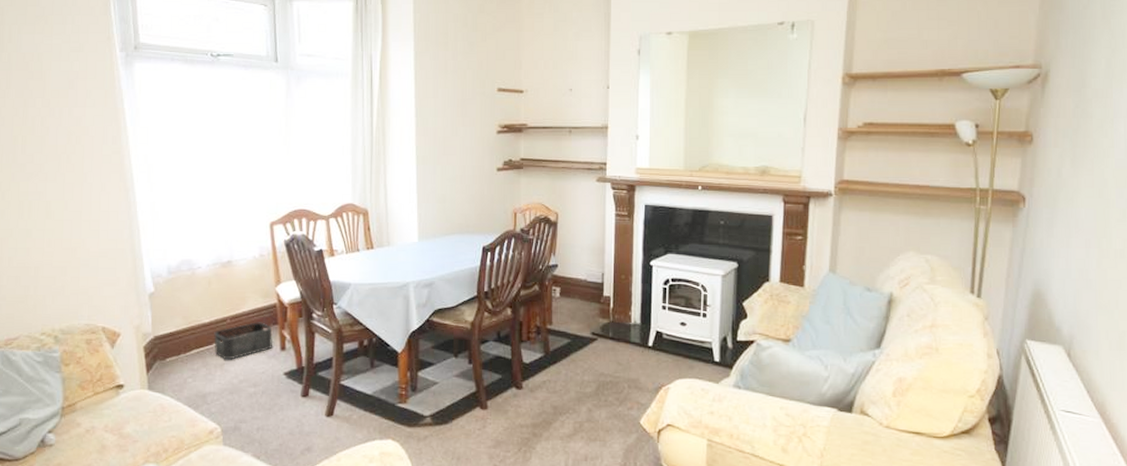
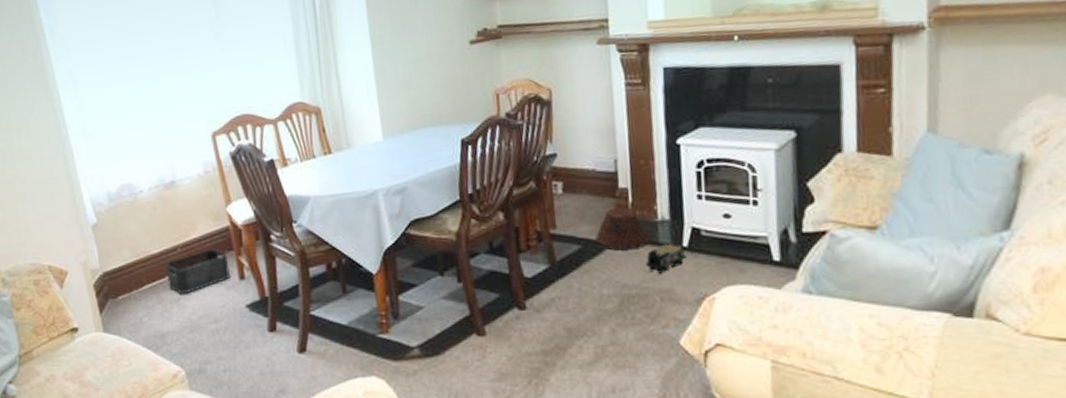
woven basket: none [581,311,624,346] -> present [594,207,650,251]
toy train: none [618,343,652,366] -> present [644,243,688,274]

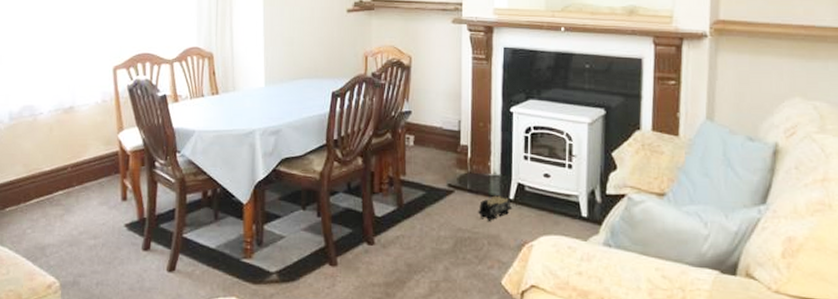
storage bin: present [165,249,230,294] -> none [54,170,114,210]
woven basket: present [594,207,650,251] -> none [437,161,483,199]

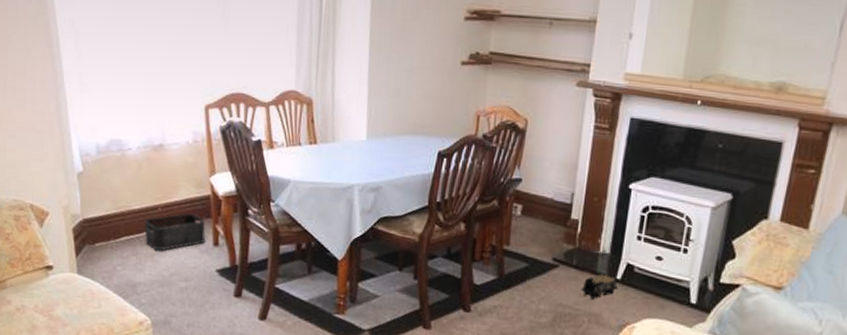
storage bin: none [54,170,114,210] -> present [144,213,205,251]

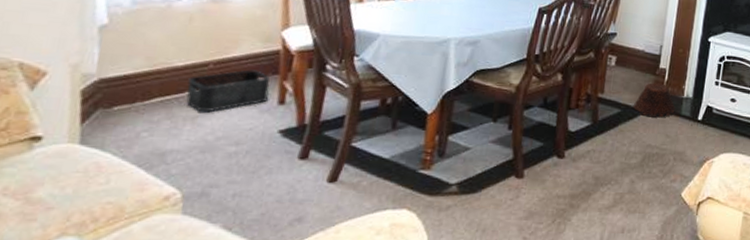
woven basket: none [541,235,590,275] -> present [632,83,676,118]
toy train: present [580,274,619,299] -> none [667,116,700,139]

